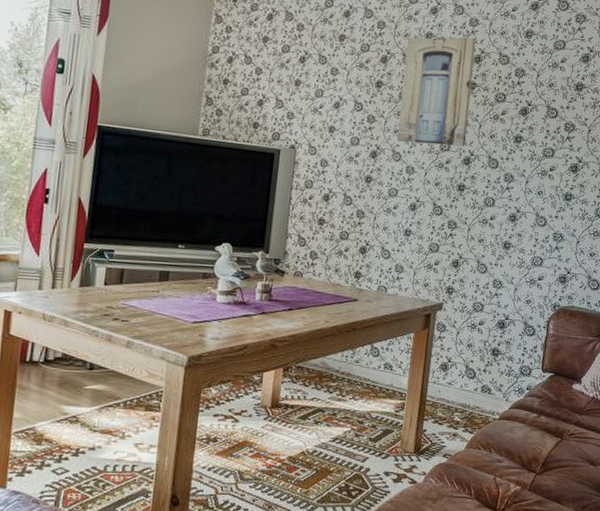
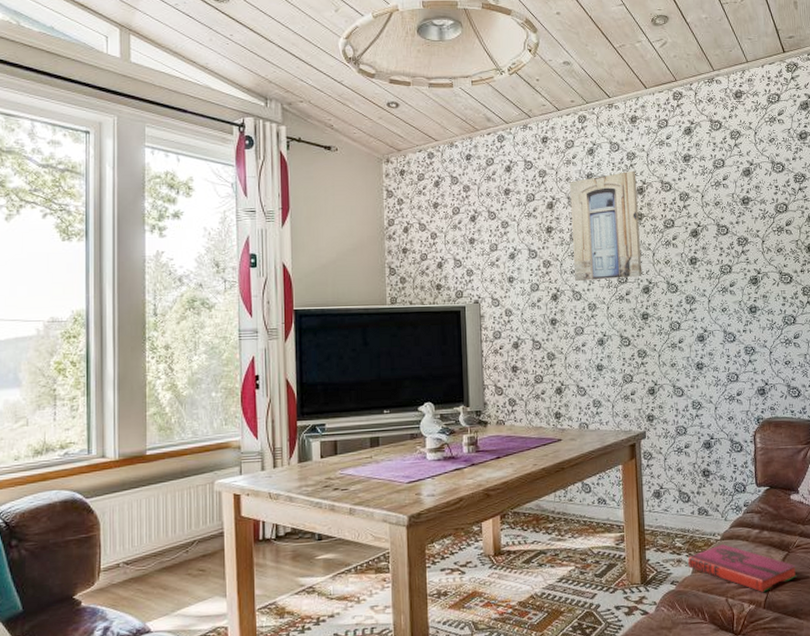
hardback book: none [463,424,567,476] -> present [688,544,797,593]

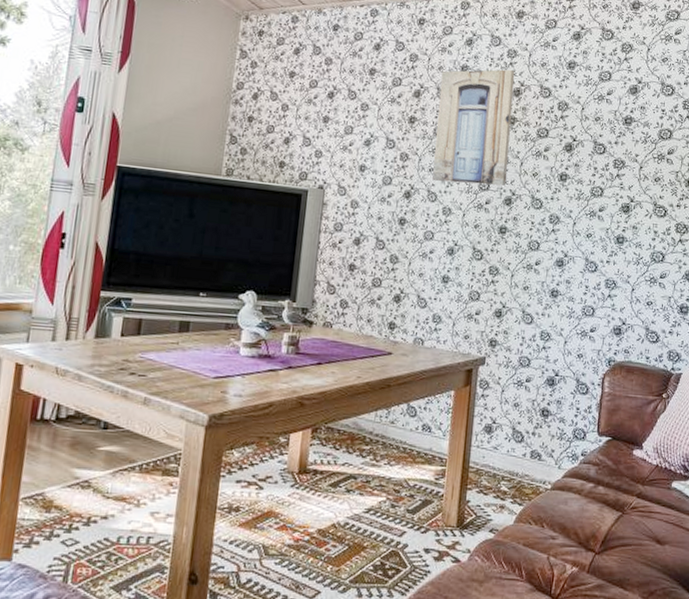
hardback book: present [688,544,797,593] -> none [512,495,629,556]

